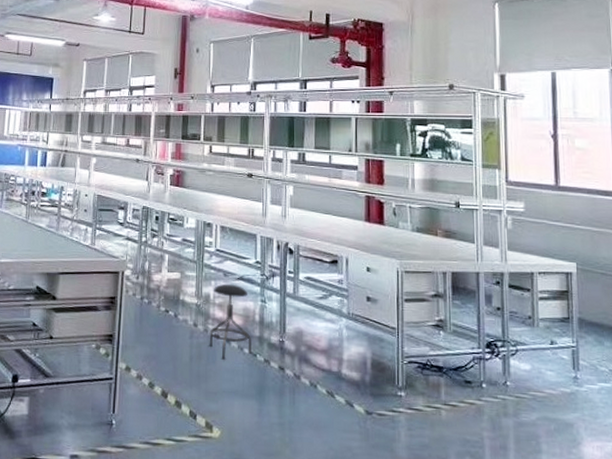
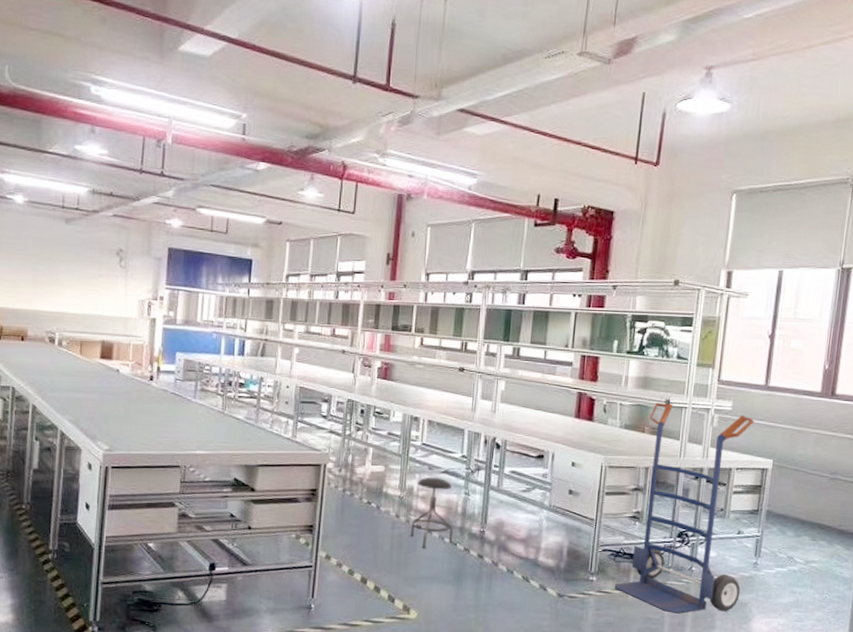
handcart: none [426,205,564,435] -> present [615,403,755,614]

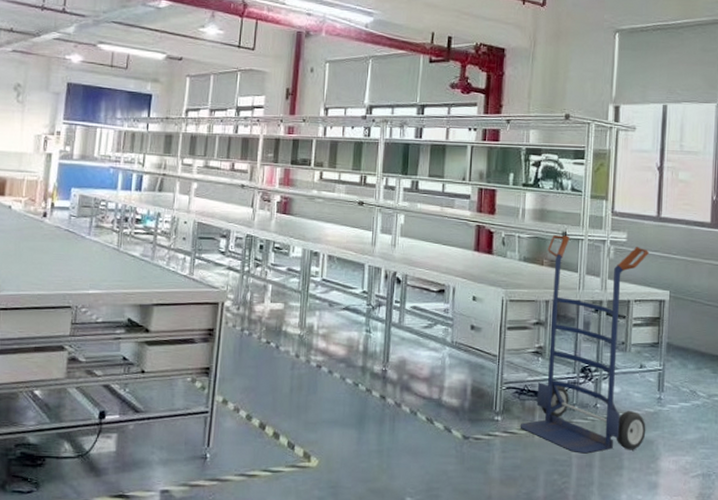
stool: present [410,477,453,549] -> none [310,314,354,390]

